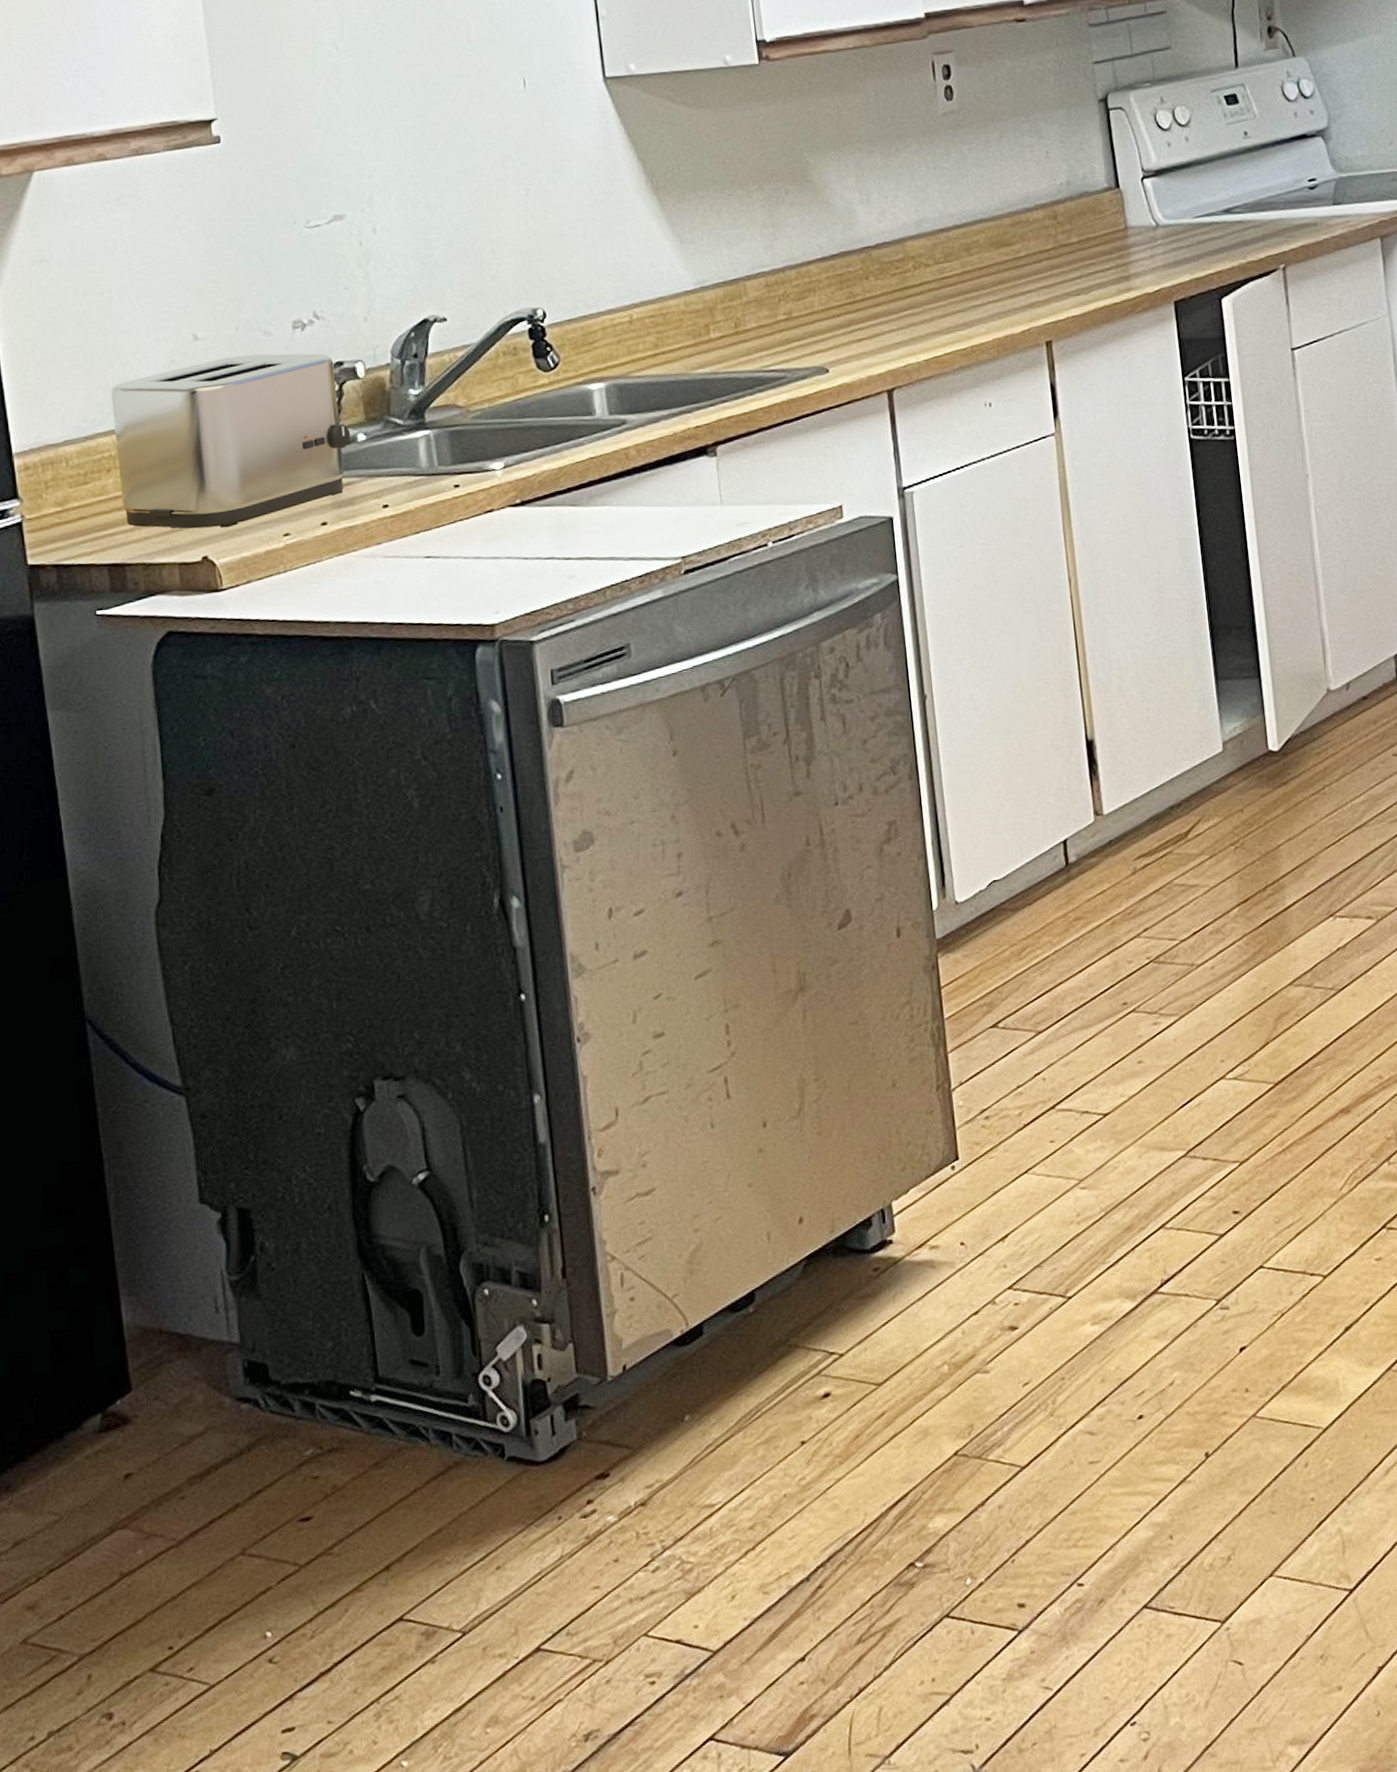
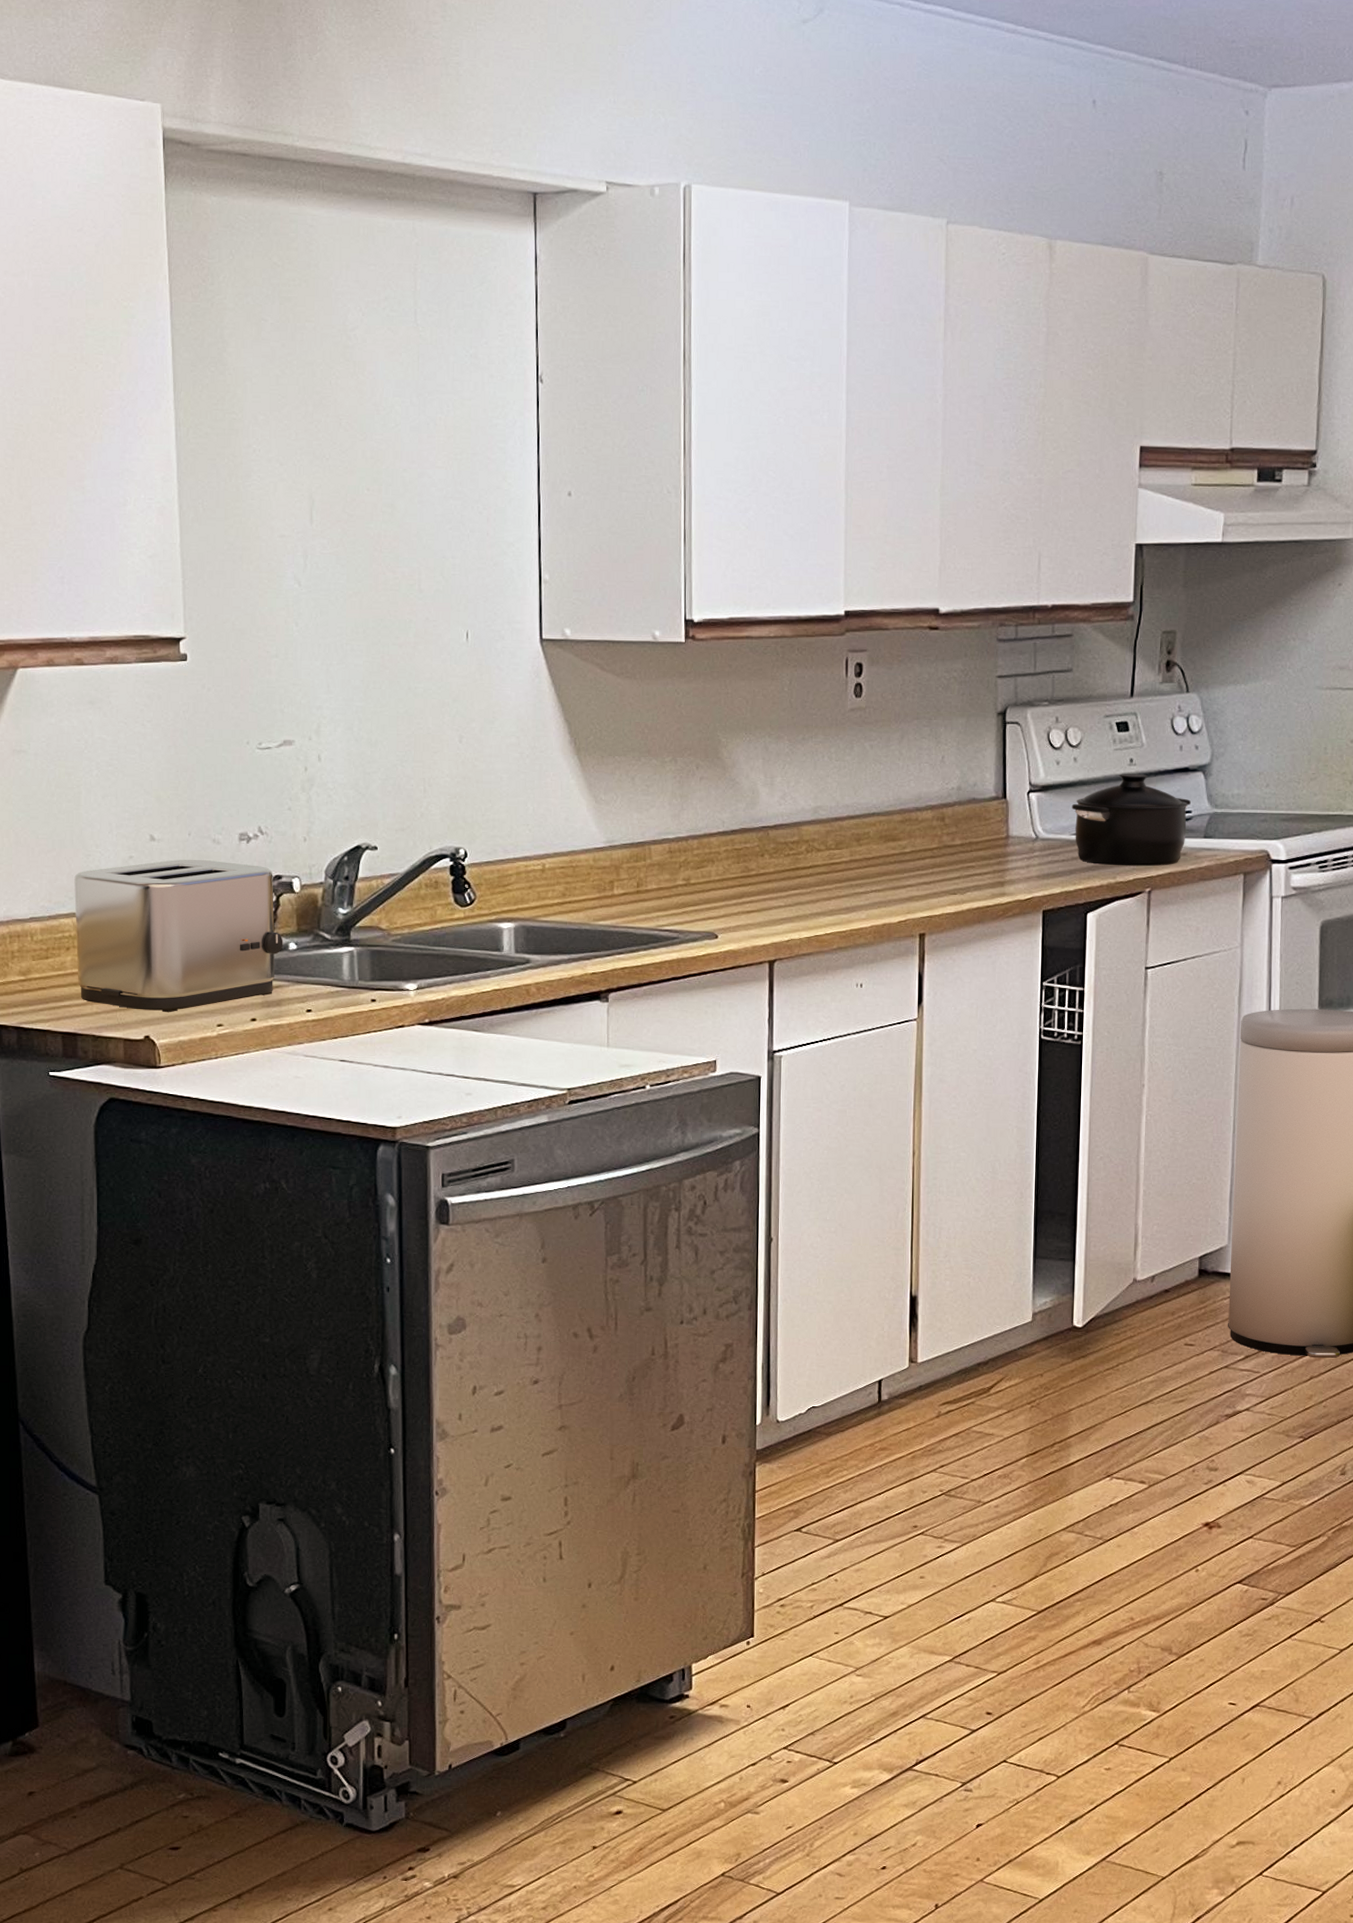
saucepan: none [1189,146,1314,246] -> present [1071,774,1191,867]

